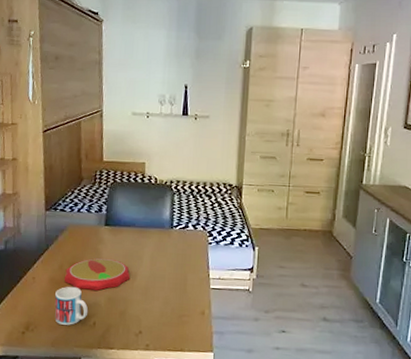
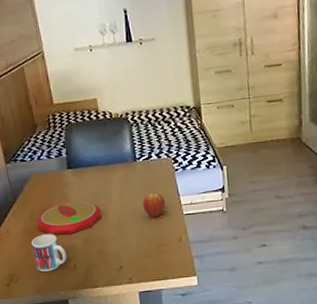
fruit: none [172,262,194,287] -> present [142,192,165,218]

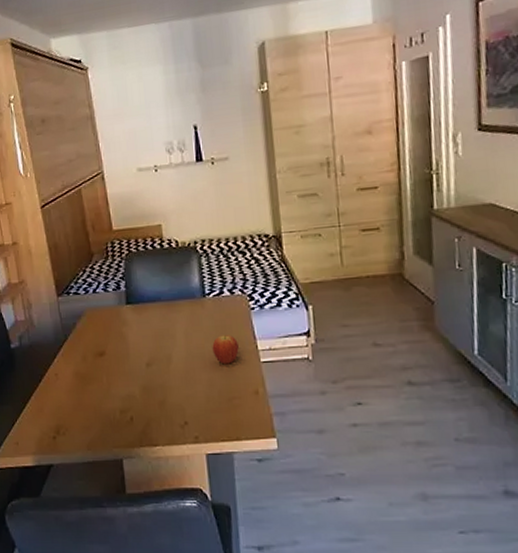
mug: present [31,234,67,272] -> none [83,380,123,424]
plate: present [37,201,103,235] -> none [89,341,165,381]

